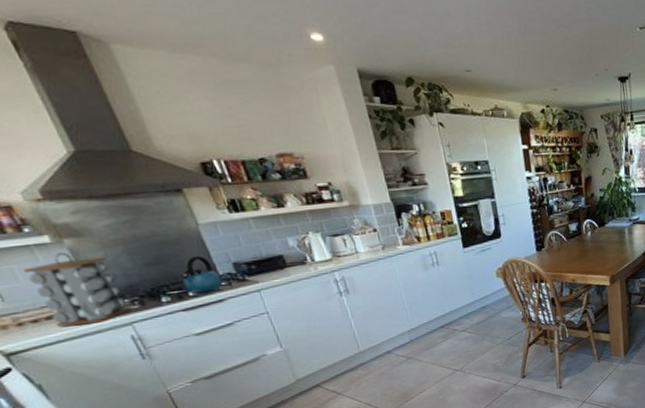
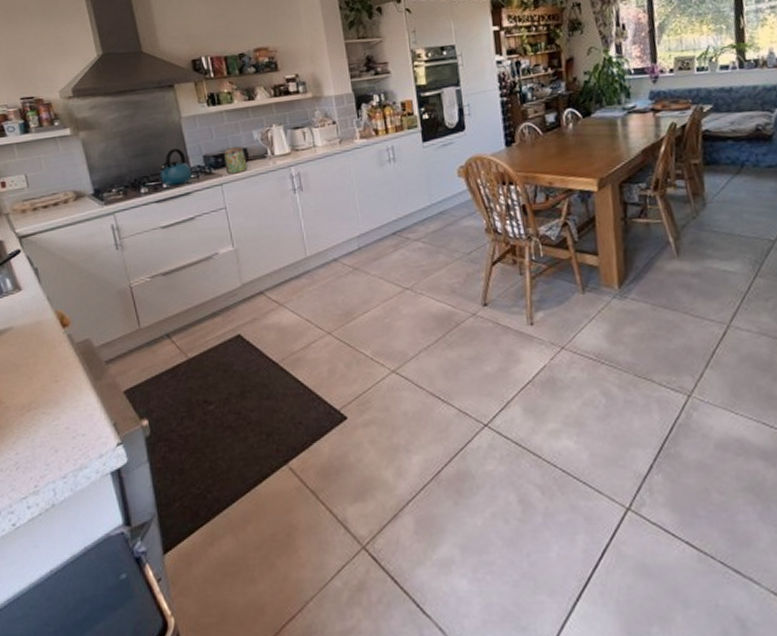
spice rack: present [23,252,133,328] -> none [47,144,117,214]
canister: none [256,253,287,281] -> present [223,146,247,175]

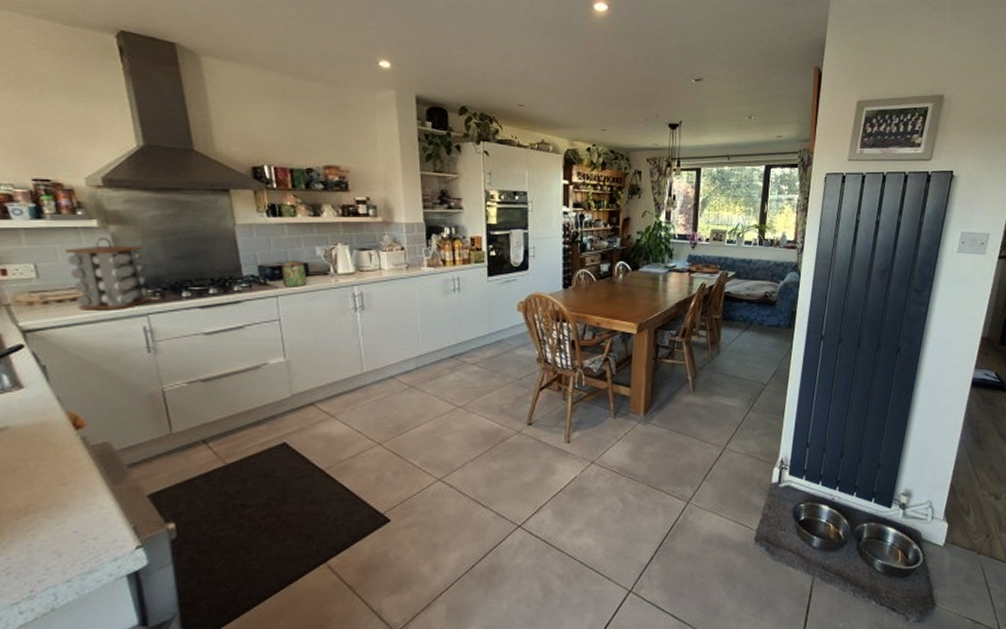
spice rack: none [47,144,117,214] -> present [64,238,153,310]
kettle: present [159,148,192,187] -> none [206,255,244,293]

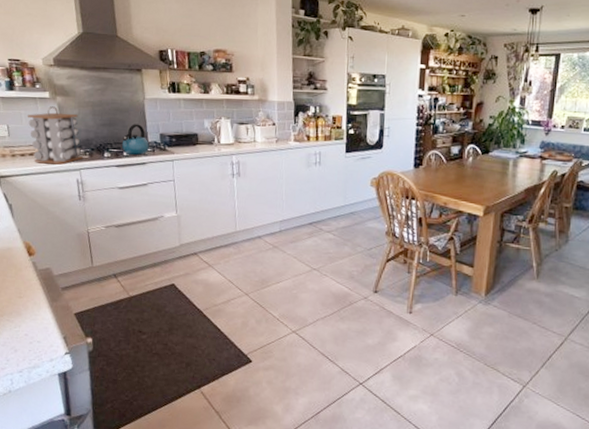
kettle: none [206,255,244,293] -> present [121,124,149,156]
canister: present [281,260,307,287] -> none [177,130,196,154]

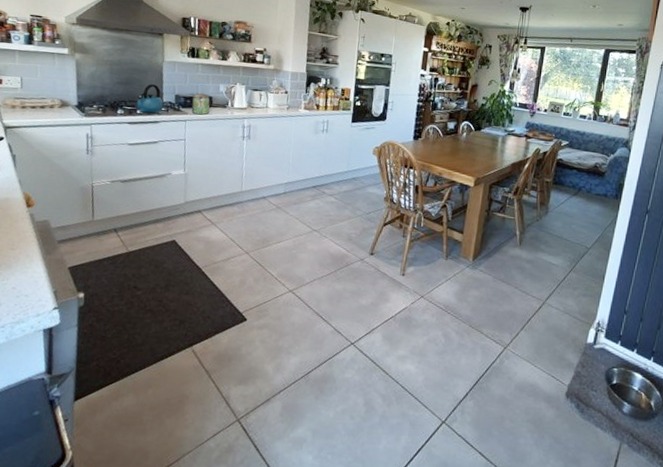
spice rack: present [27,106,84,165] -> none [42,62,96,119]
canister: none [177,130,196,154] -> present [191,93,210,116]

